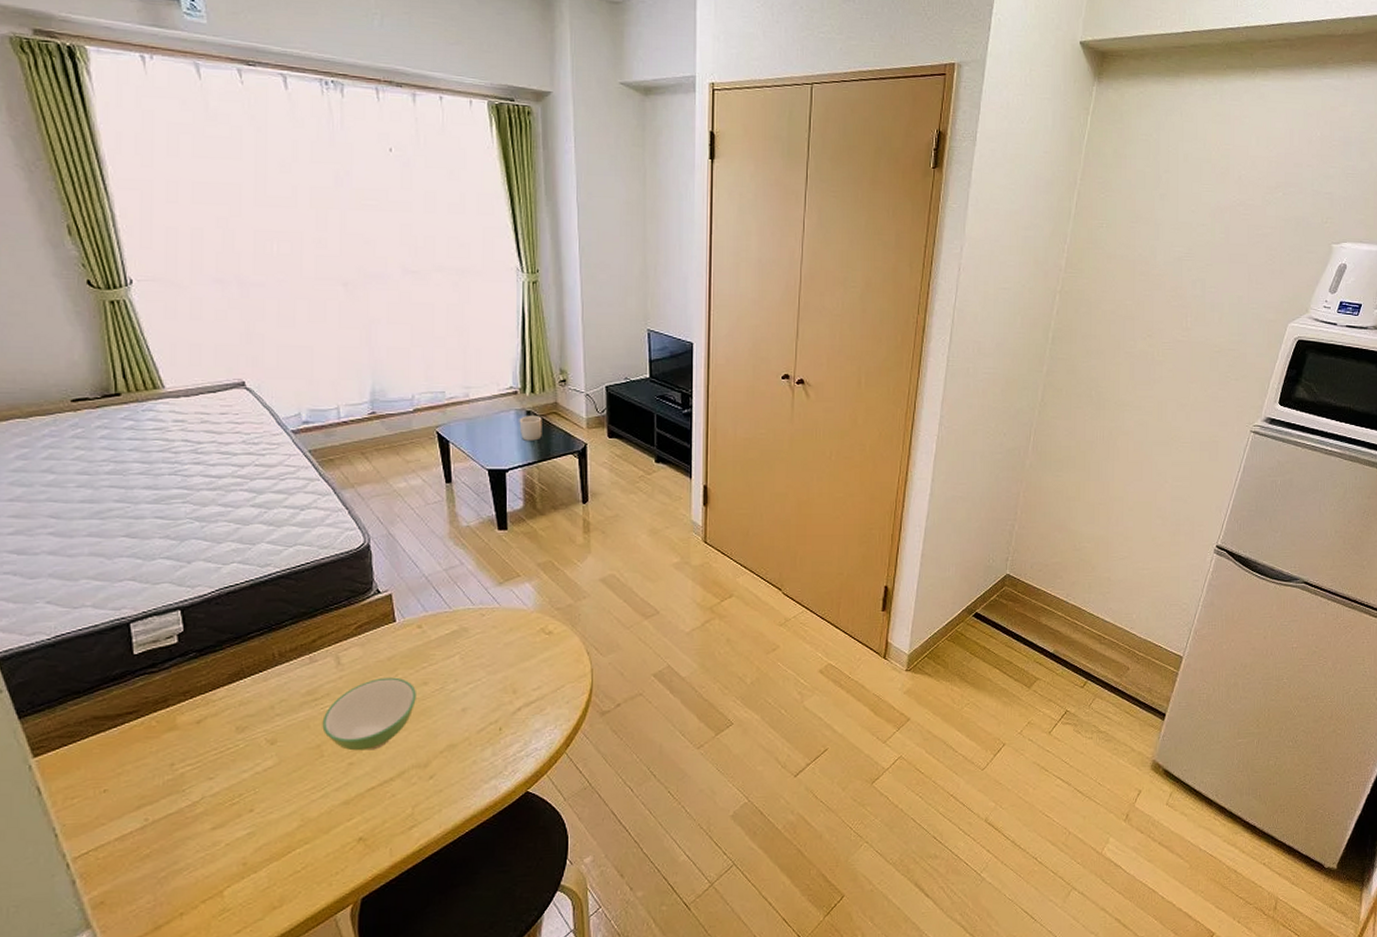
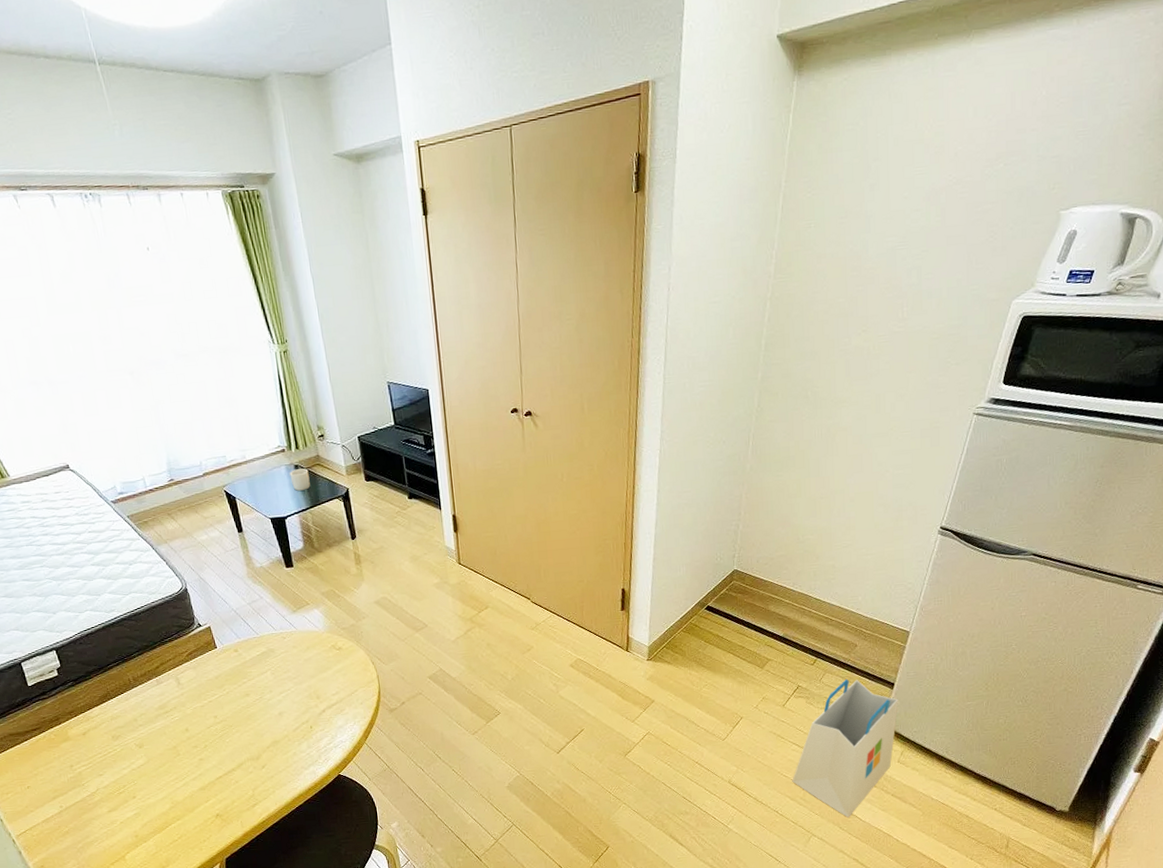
bowl: present [322,677,416,751] -> none [174,691,243,750]
shopping bag: none [1054,706,1169,869] -> present [792,679,898,818]

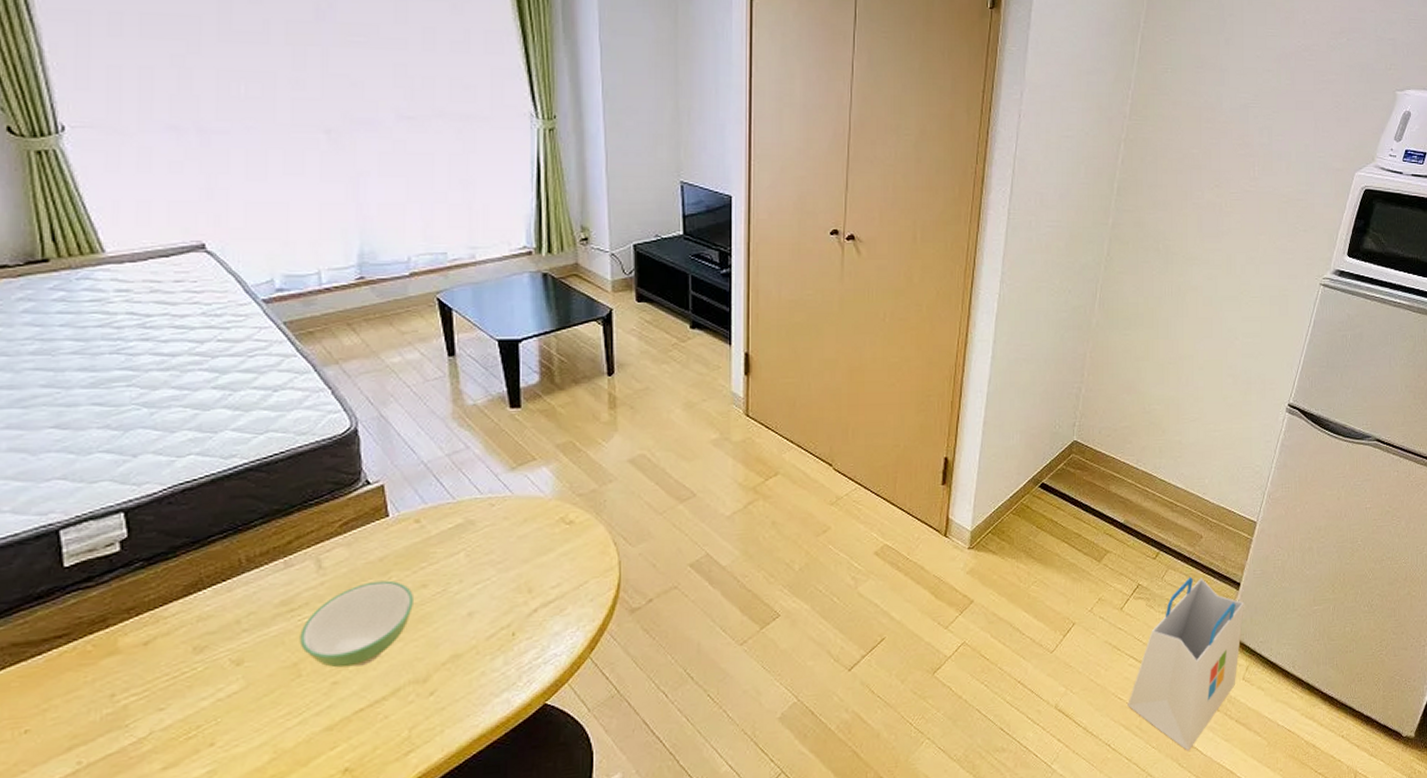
bowl: none [174,691,243,750] -> present [299,580,413,668]
mug: present [289,468,311,491] -> none [534,279,561,307]

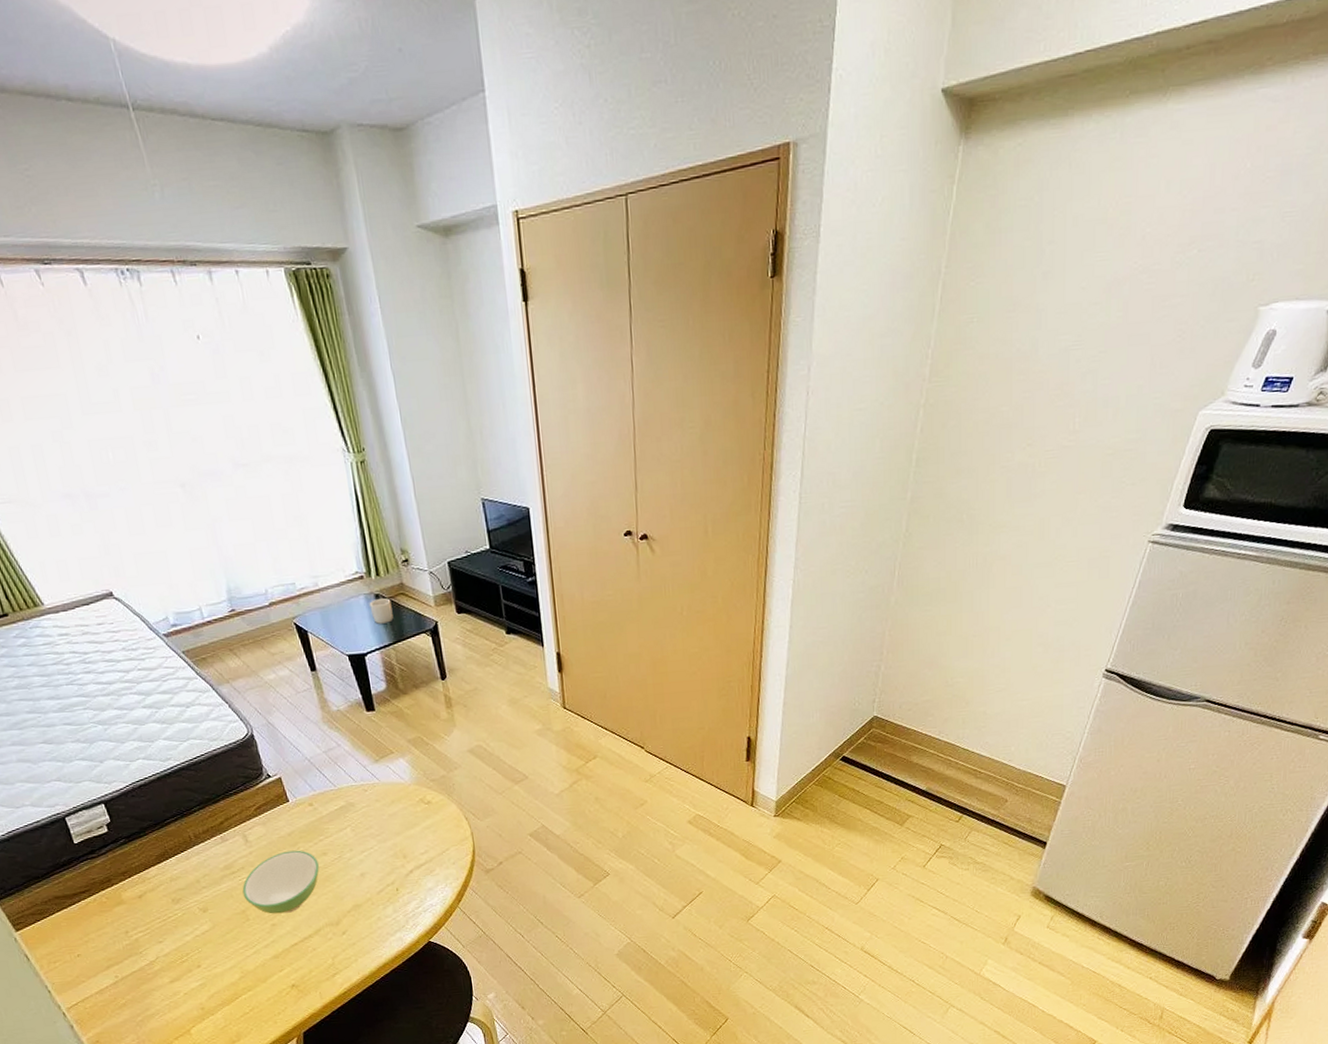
mug: none [534,279,561,307] -> present [369,598,394,624]
shopping bag: present [1127,577,1244,751] -> none [931,838,1050,987]

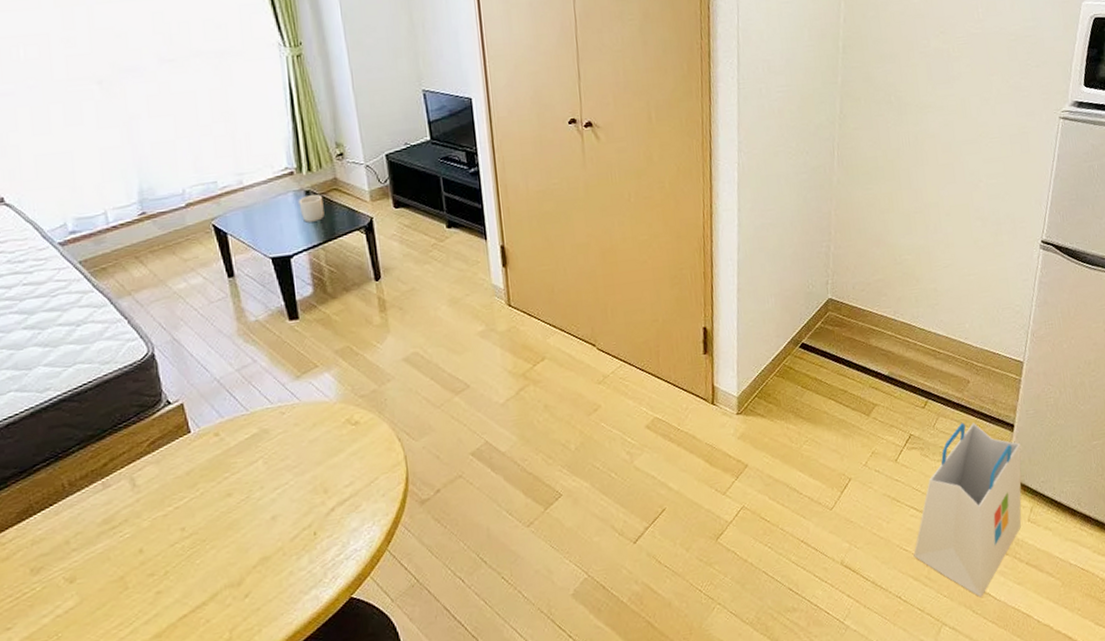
bowl: present [242,850,320,914] -> none [123,492,221,579]
shopping bag: none [931,838,1050,987] -> present [913,422,1022,597]

